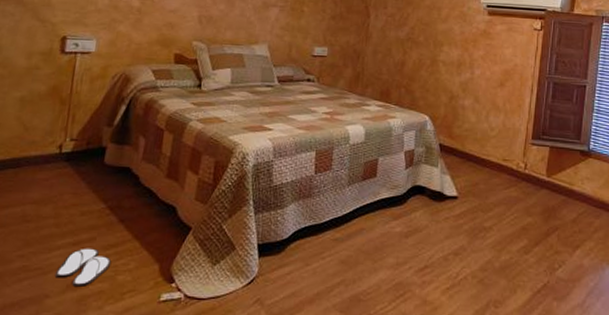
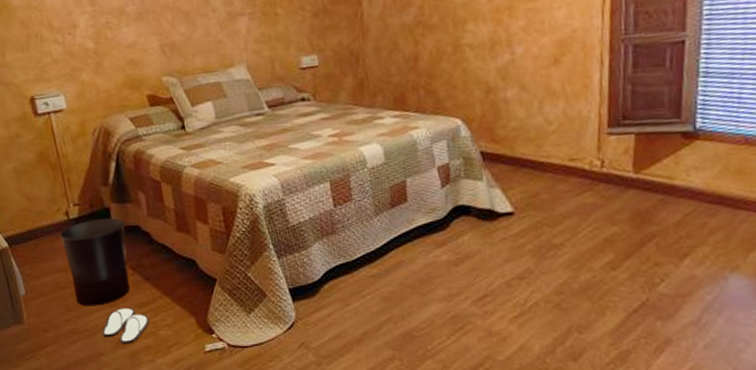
waste bin: none [39,156,118,244] -> present [59,218,130,307]

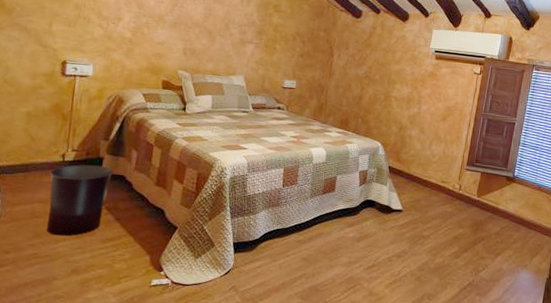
slippers: present [102,307,149,344] -> none [61,240,109,272]

